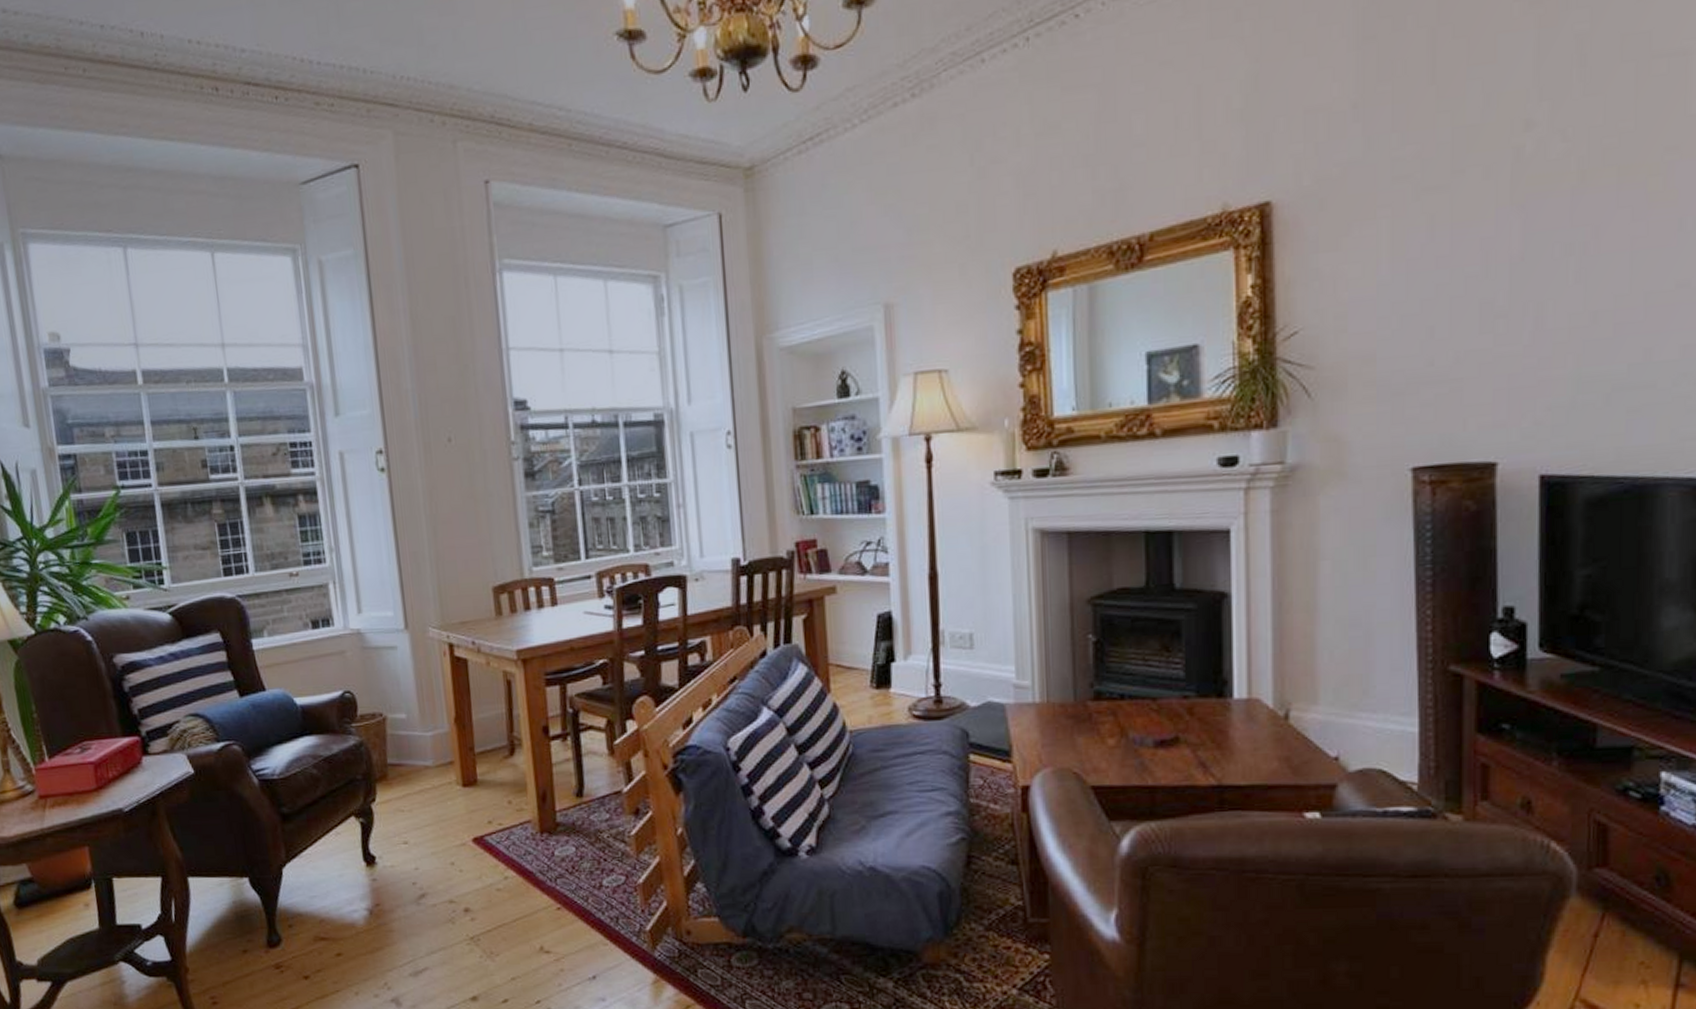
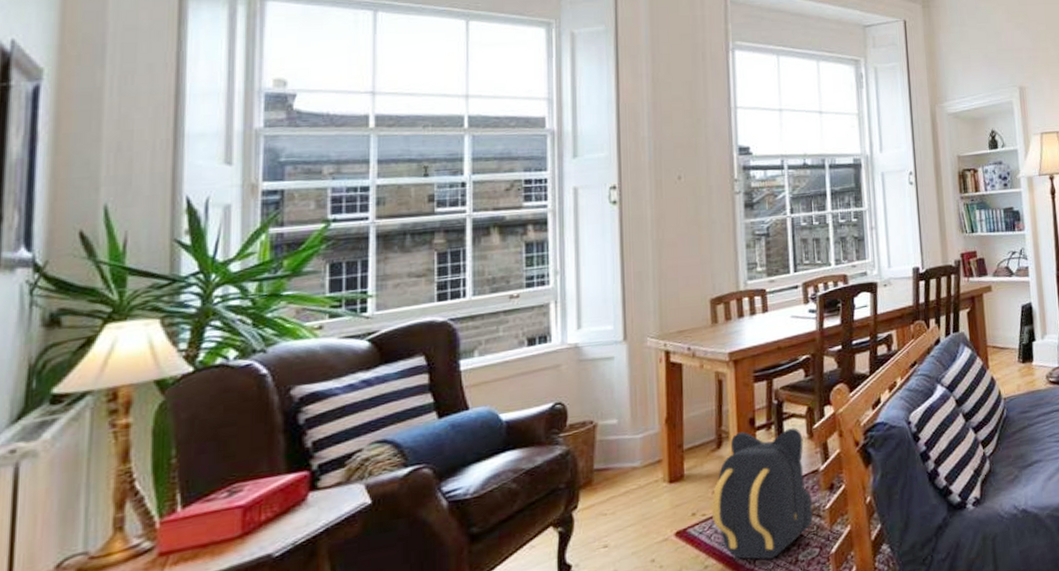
backpack: none [508,740,617,880] -> present [712,428,813,560]

